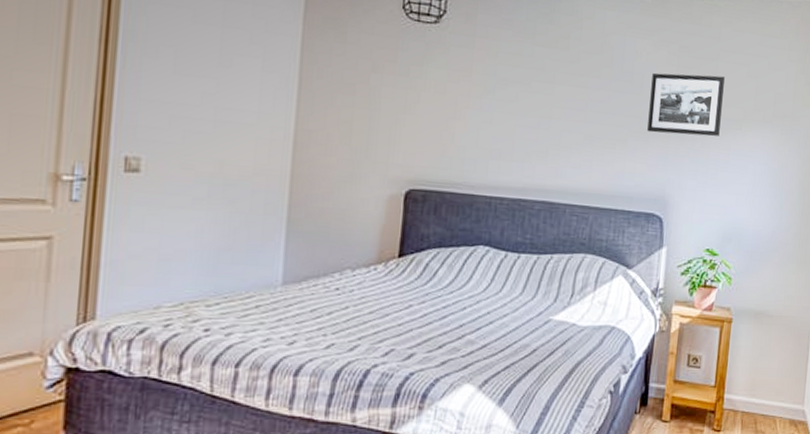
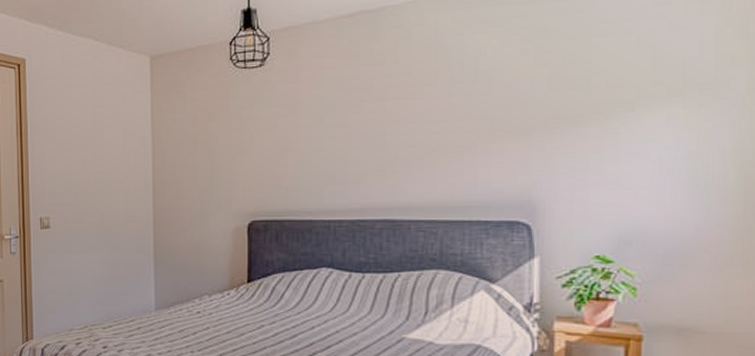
picture frame: present [647,72,725,137] -> none [501,53,603,133]

